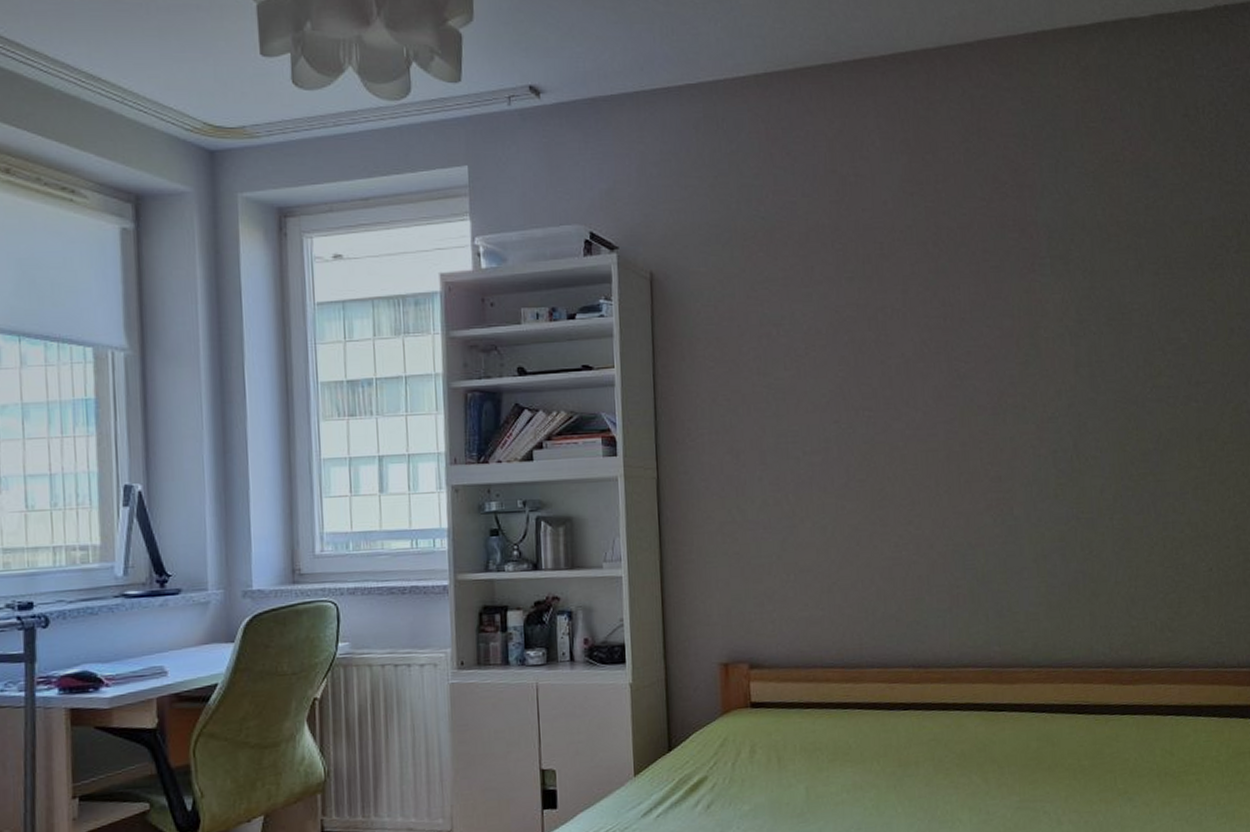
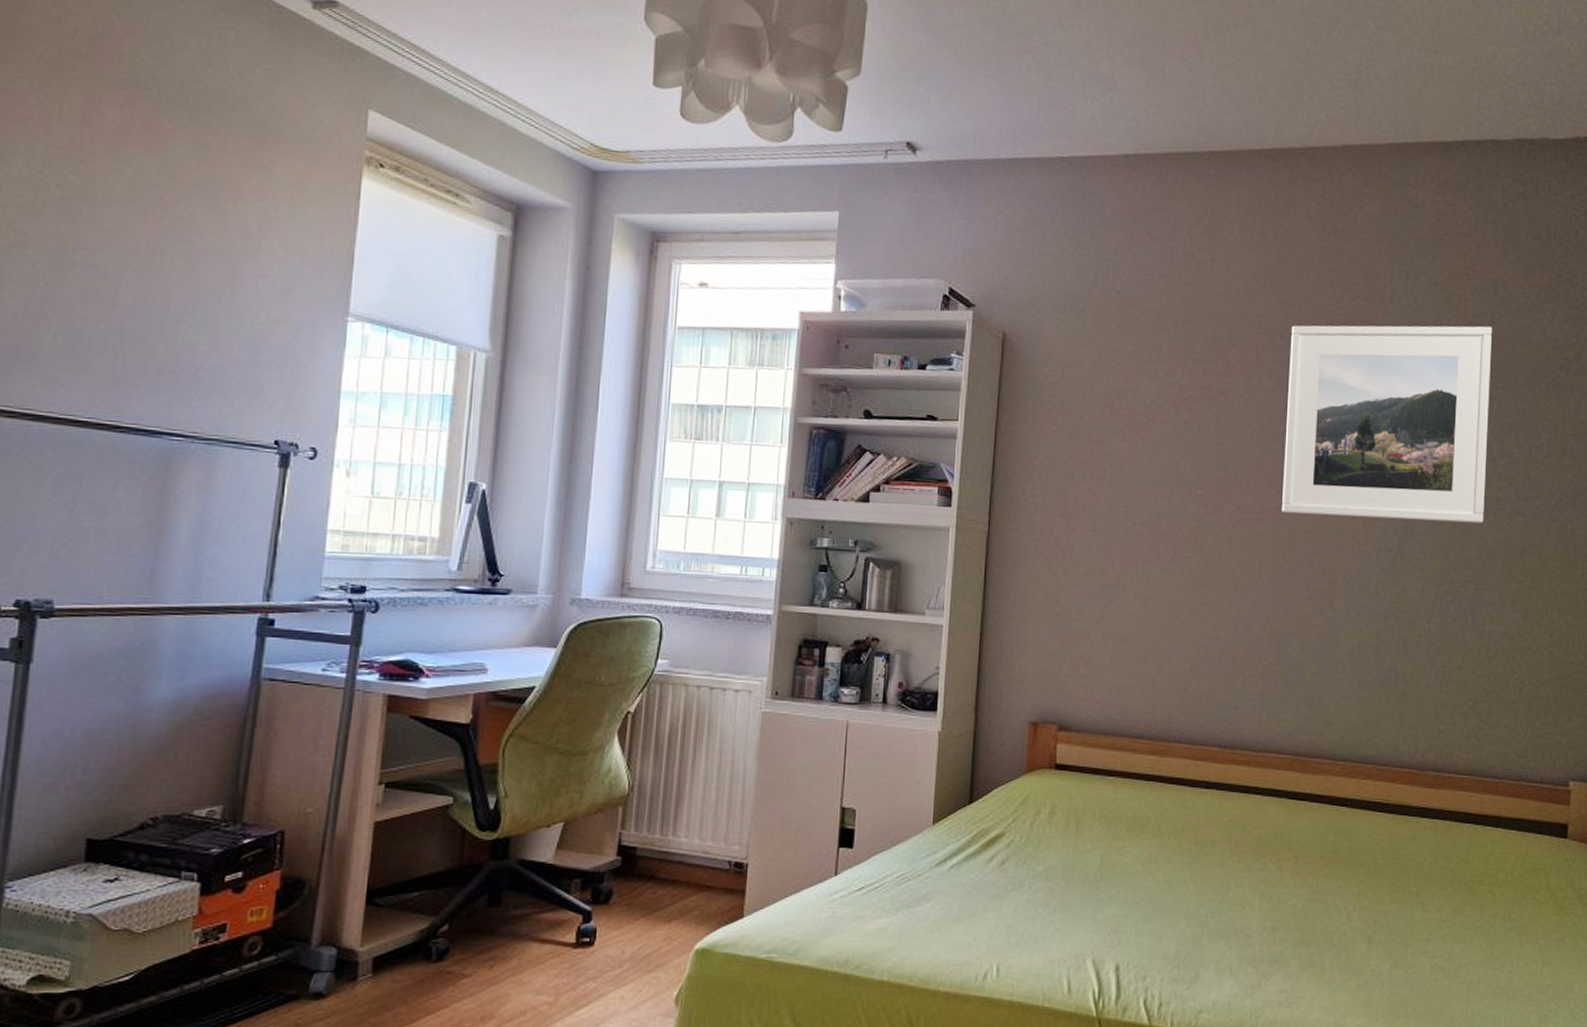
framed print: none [943,211,1157,426] -> present [1282,325,1492,524]

